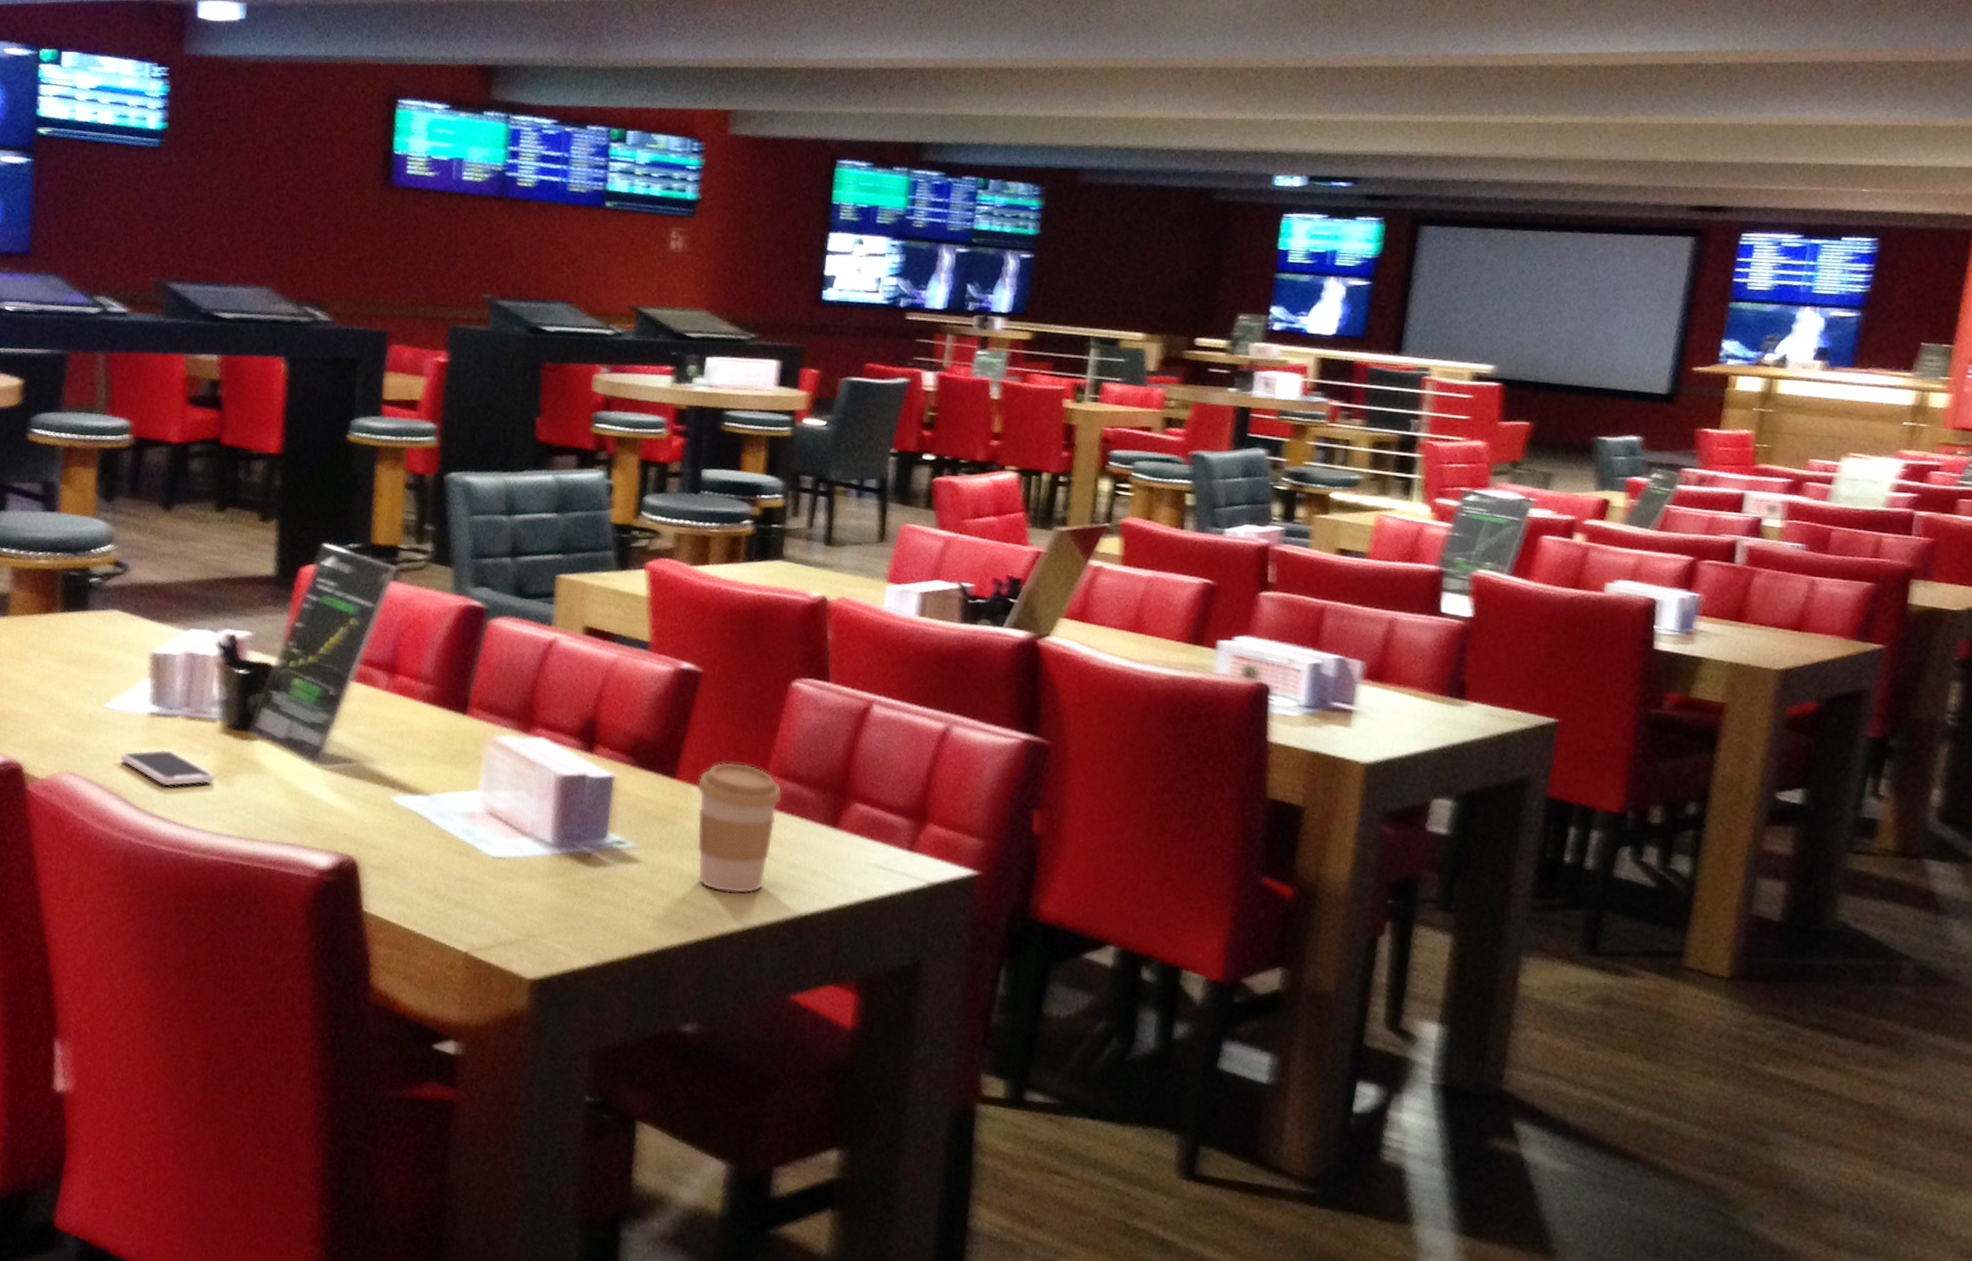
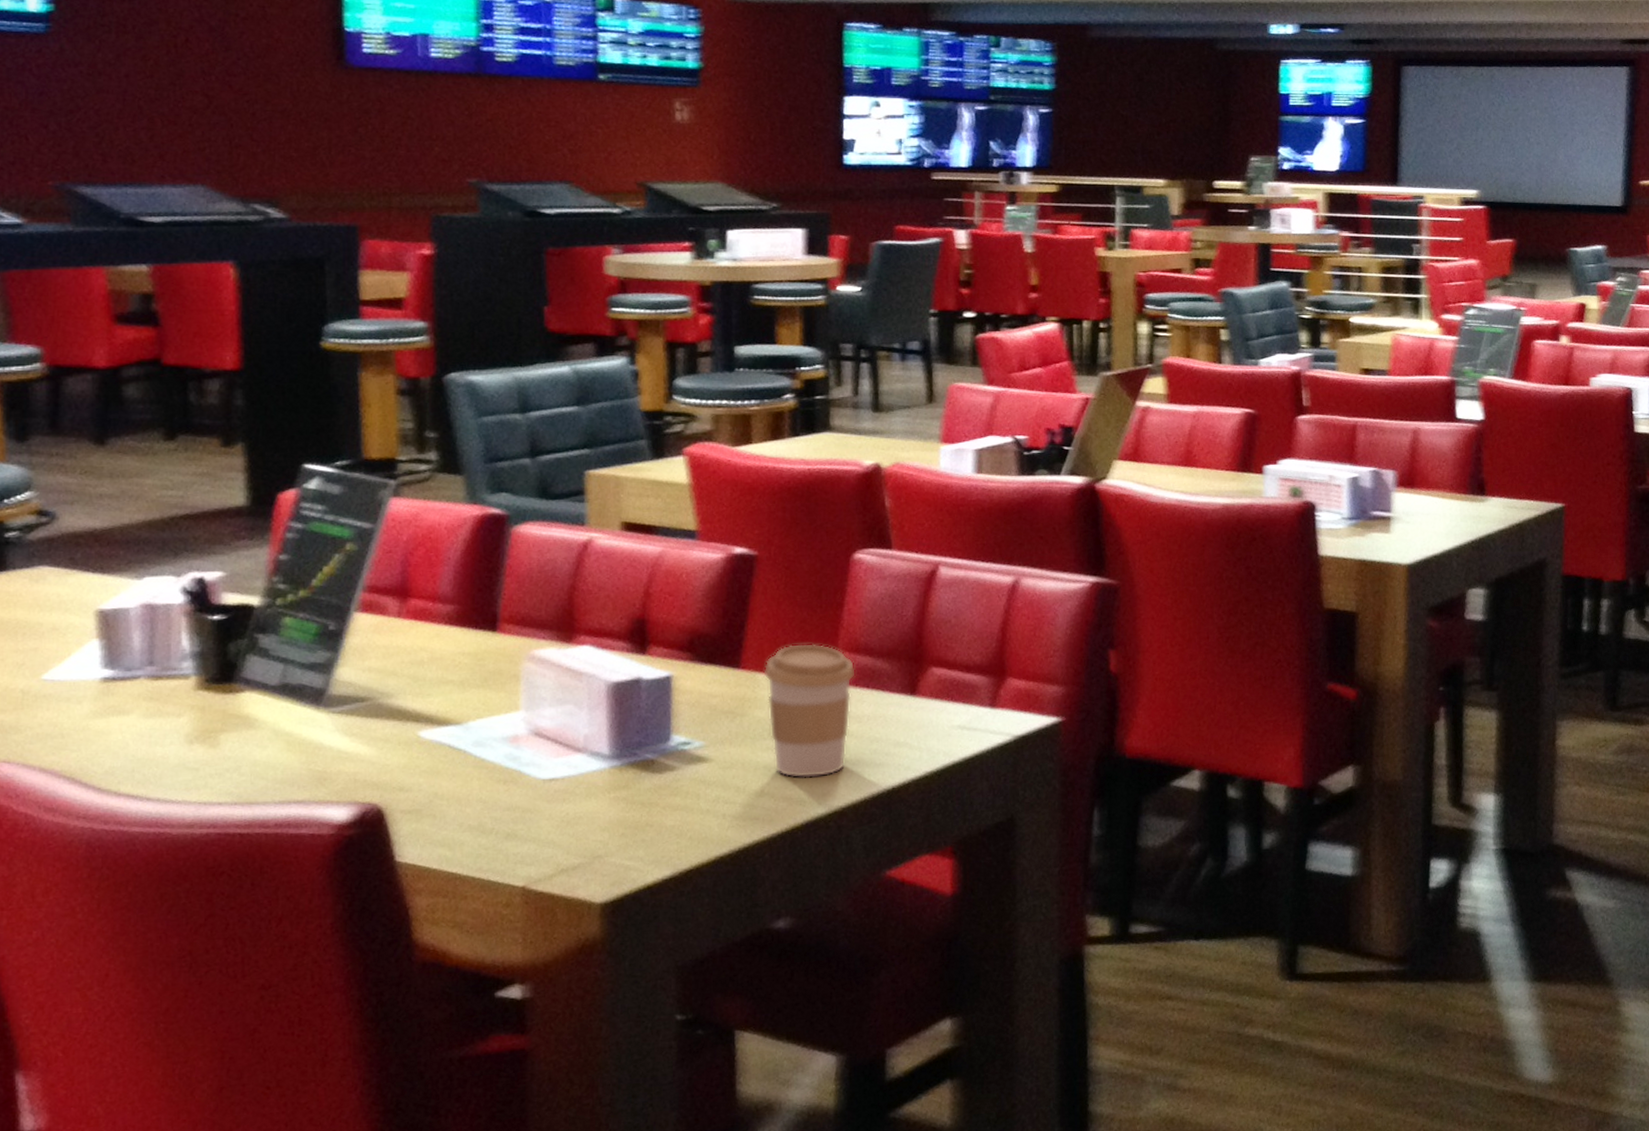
smartphone: present [120,749,215,787] -> none [68,717,195,759]

